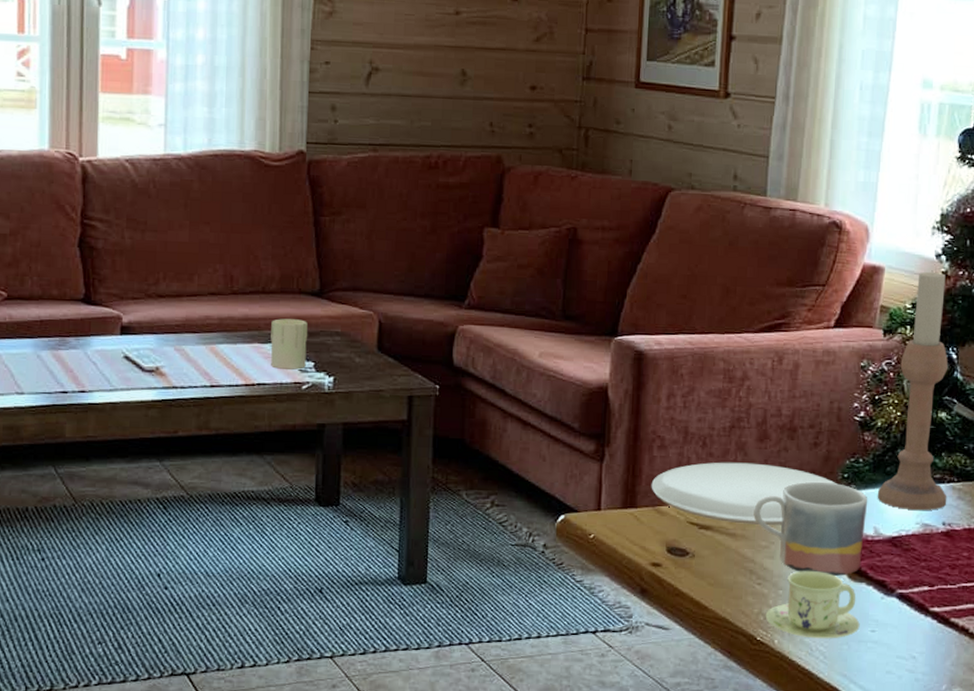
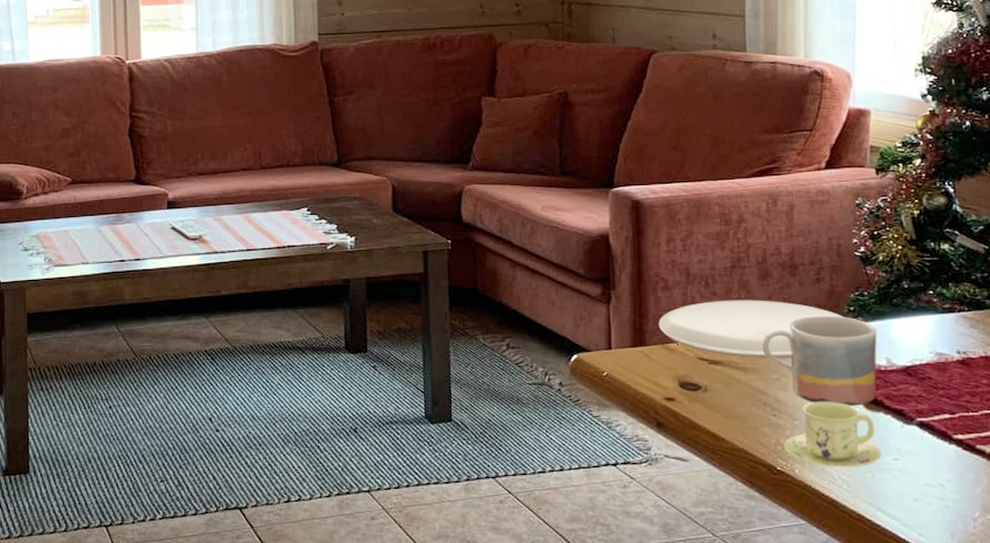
candle: present [271,318,308,370] -> none [297,188,330,232]
candlestick: present [877,270,948,510] -> none [886,110,960,339]

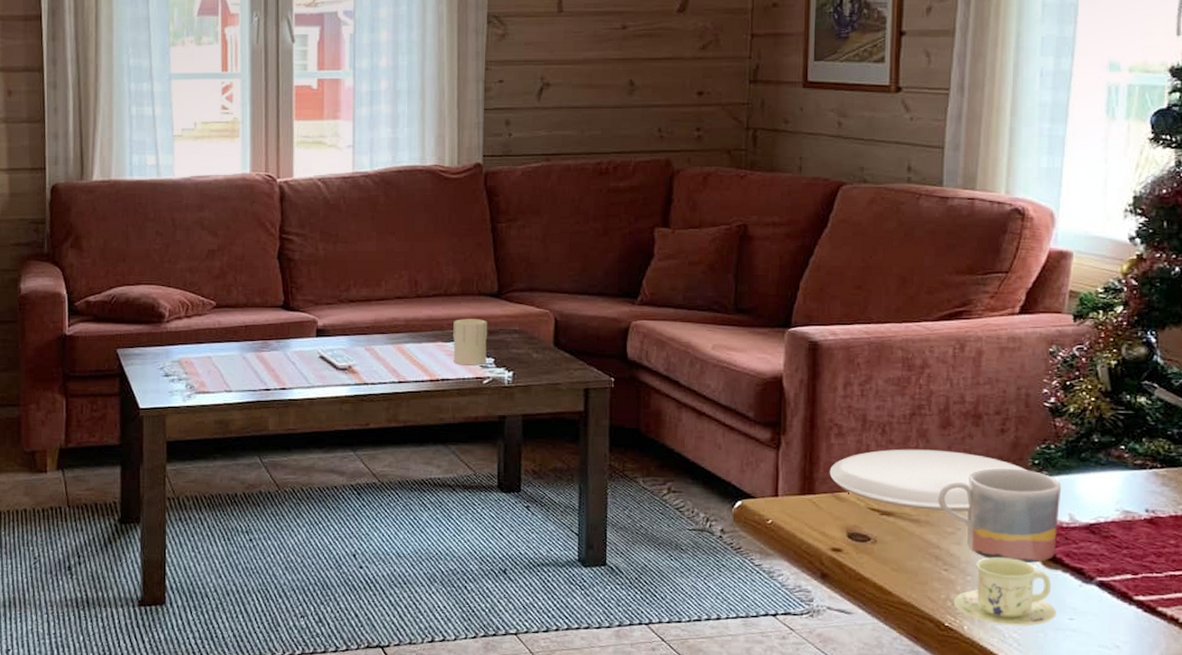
candle: none [297,188,330,232] -> present [453,319,488,366]

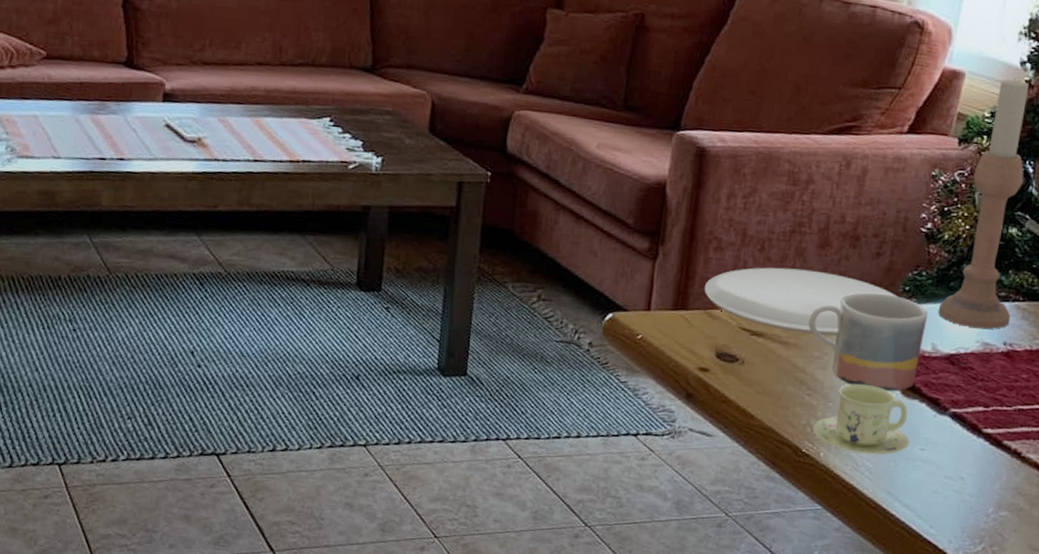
candle: present [453,319,488,366] -> none [317,93,358,148]
candlestick: none [1071,253,1150,497] -> present [938,78,1029,329]

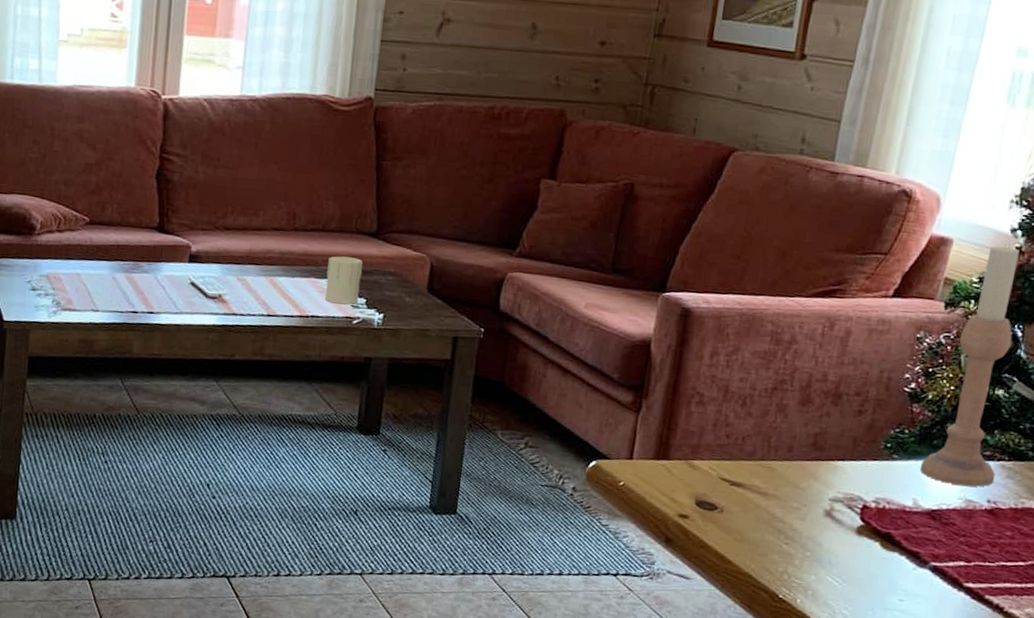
candle: none [317,93,358,148] -> present [325,256,363,305]
plate: present [704,267,898,336] -> none [685,421,879,489]
mug: present [808,293,928,392] -> none [787,448,910,544]
cup and saucer: present [812,383,910,455] -> none [789,534,888,604]

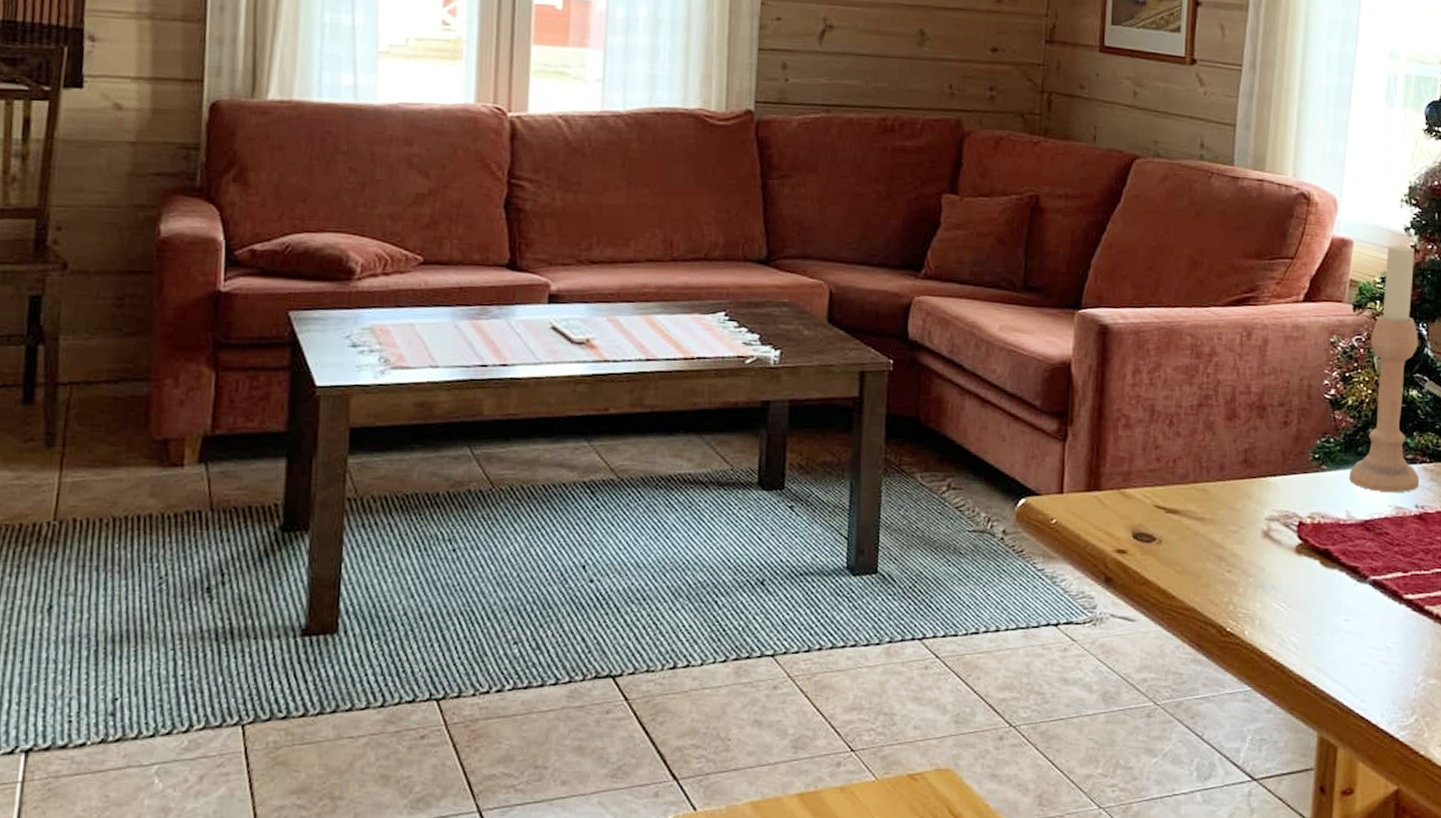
candle: present [325,256,363,305] -> none [712,287,754,343]

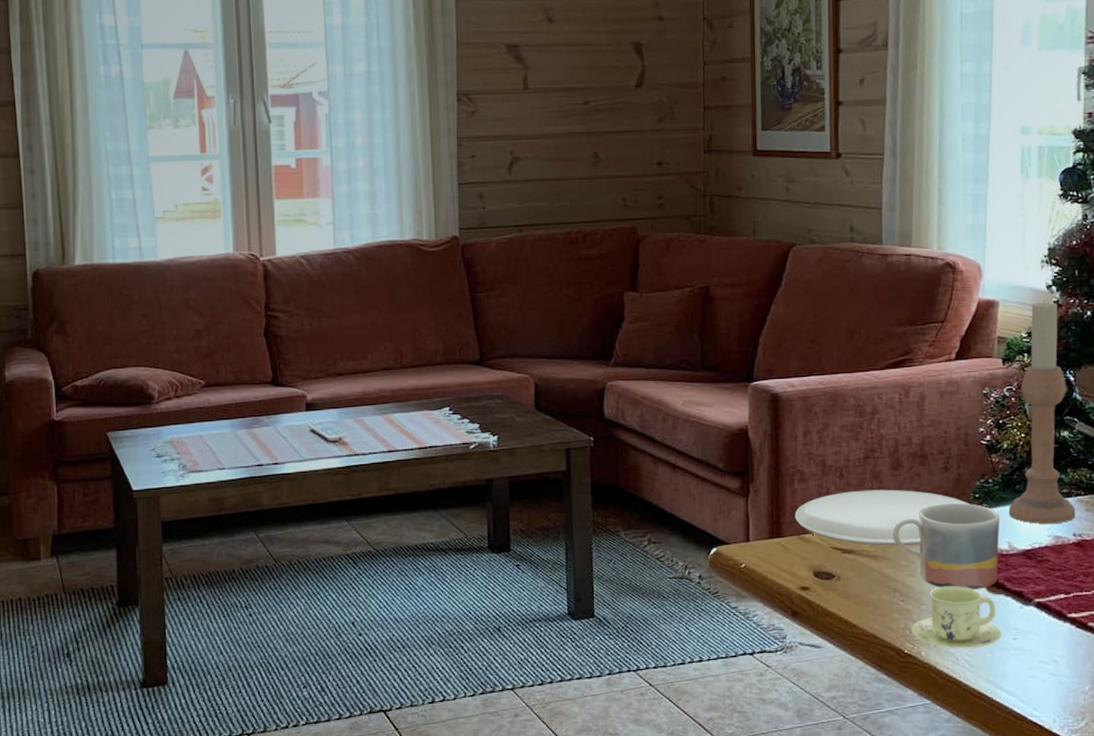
plate: none [1116,442,1308,509] -> present [794,489,970,546]
mug: none [1222,462,1340,562] -> present [892,502,1000,589]
cup and saucer: none [1235,557,1333,629] -> present [911,586,1002,649]

